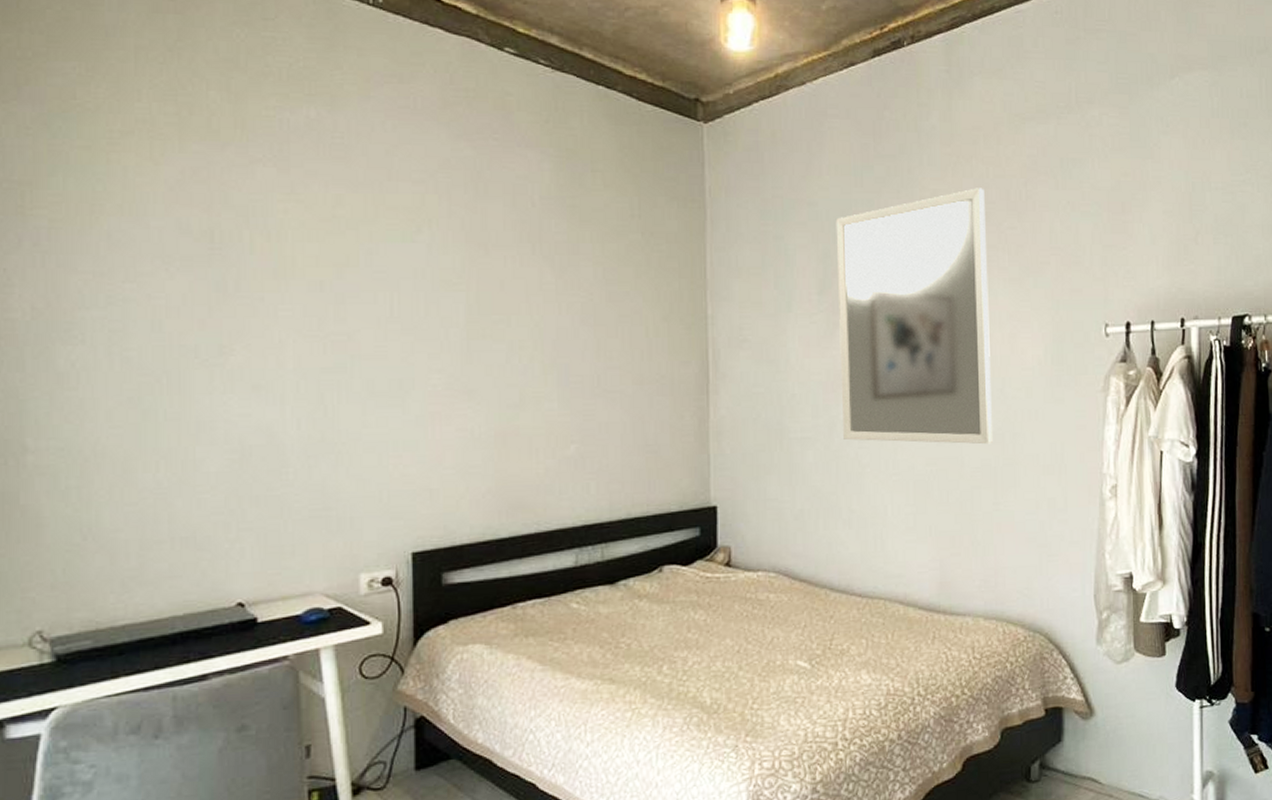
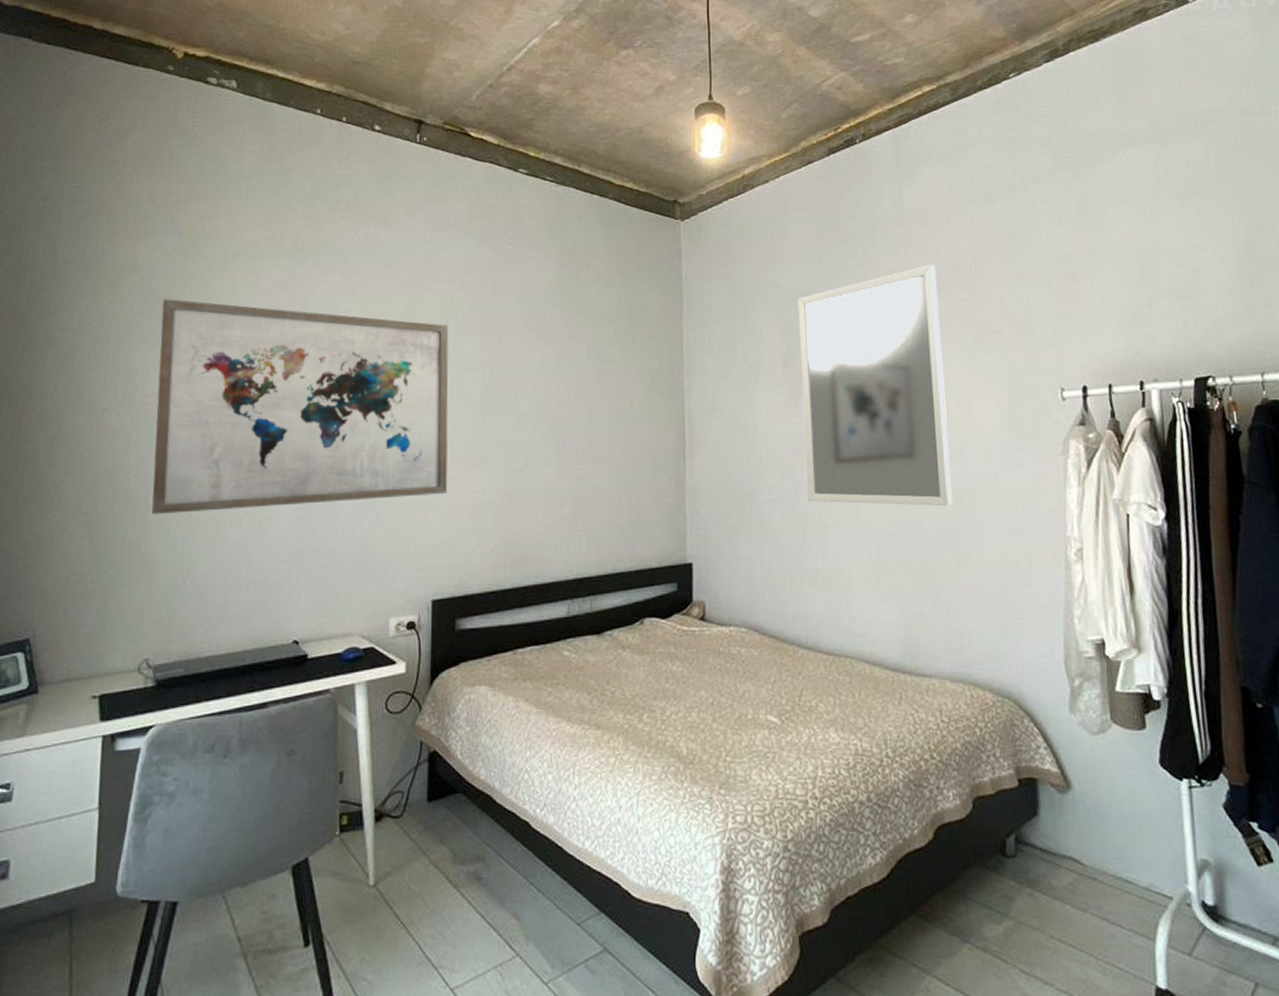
wall art: none [21,187,427,458] -> present [152,299,449,514]

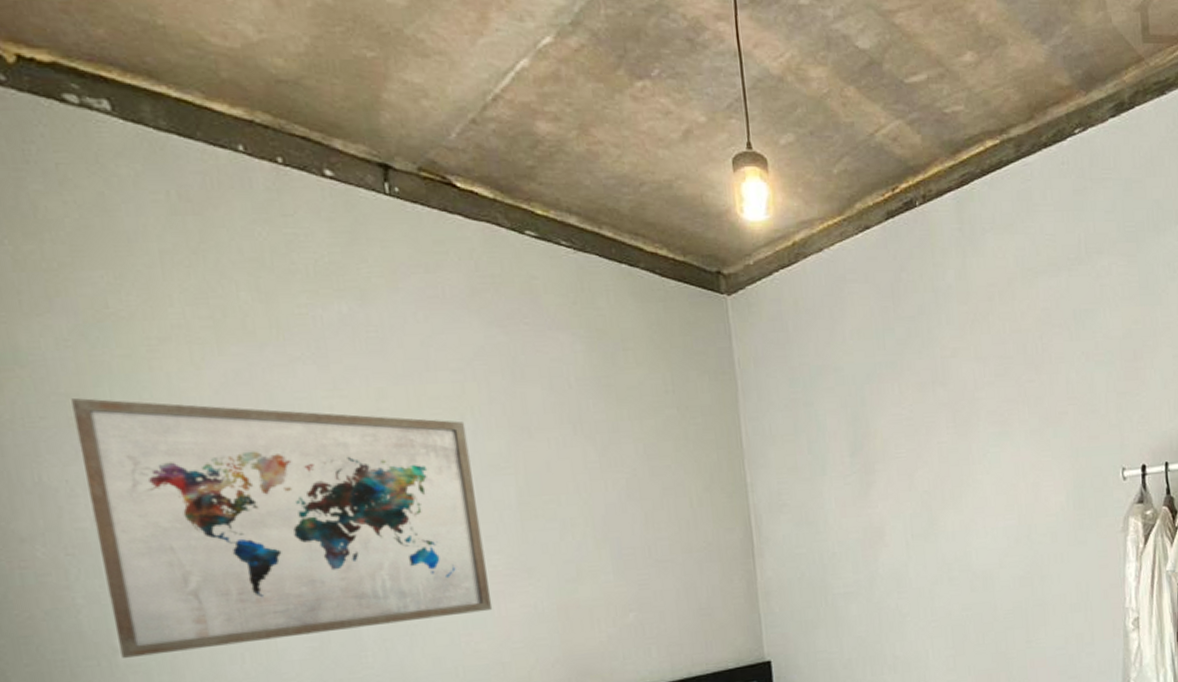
home mirror: present [797,265,952,507] -> none [862,344,1022,593]

